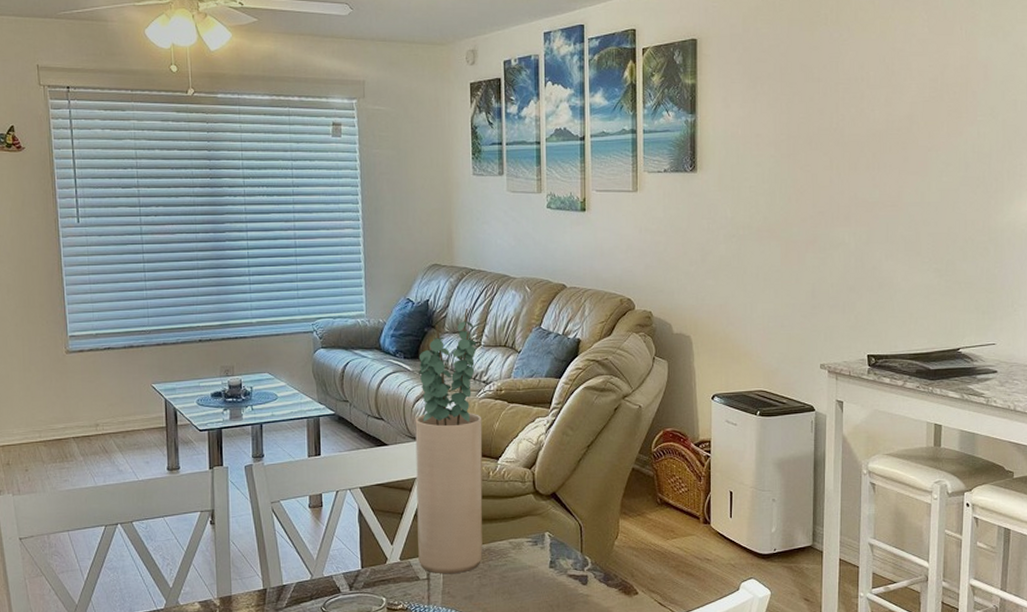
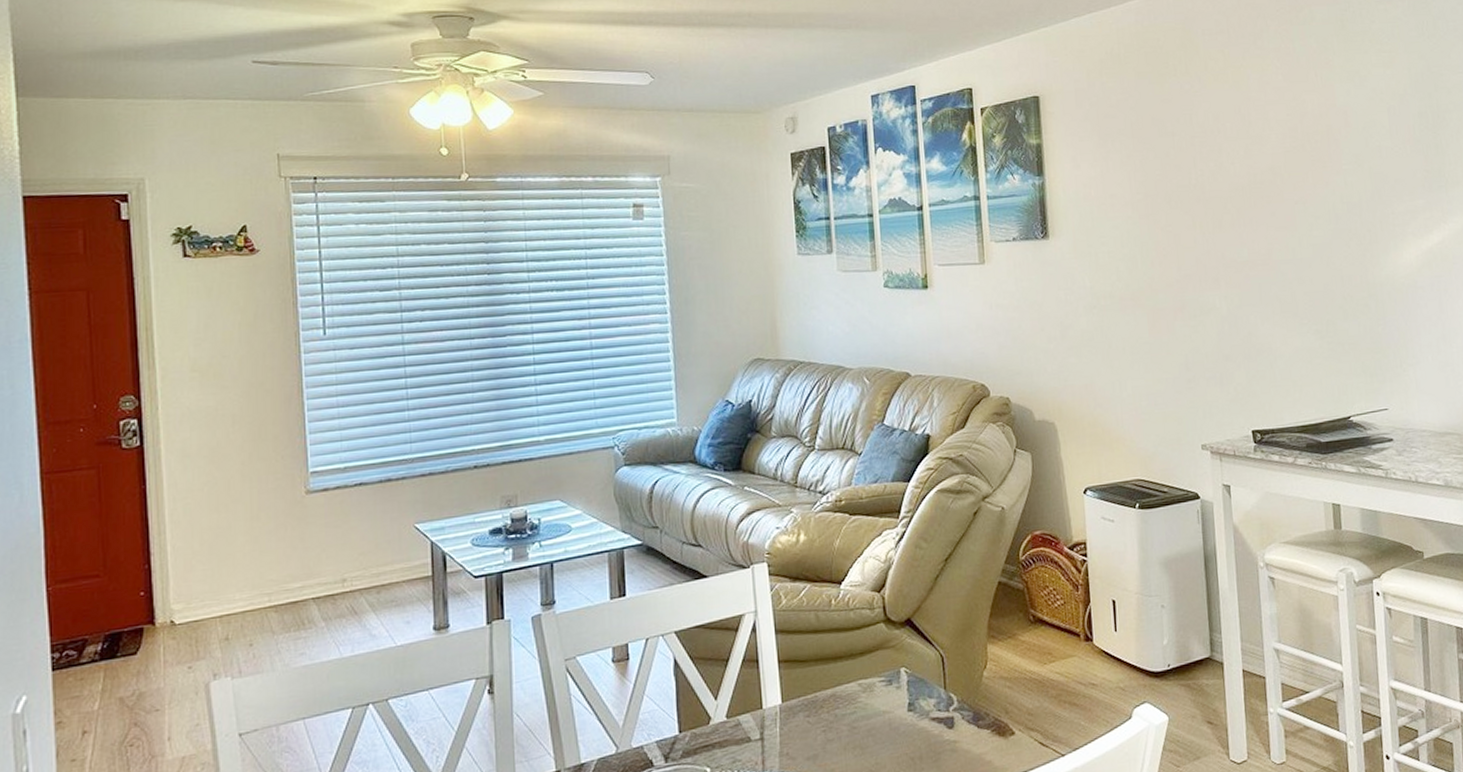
vase: present [415,309,483,574] -> none [739,408,827,732]

